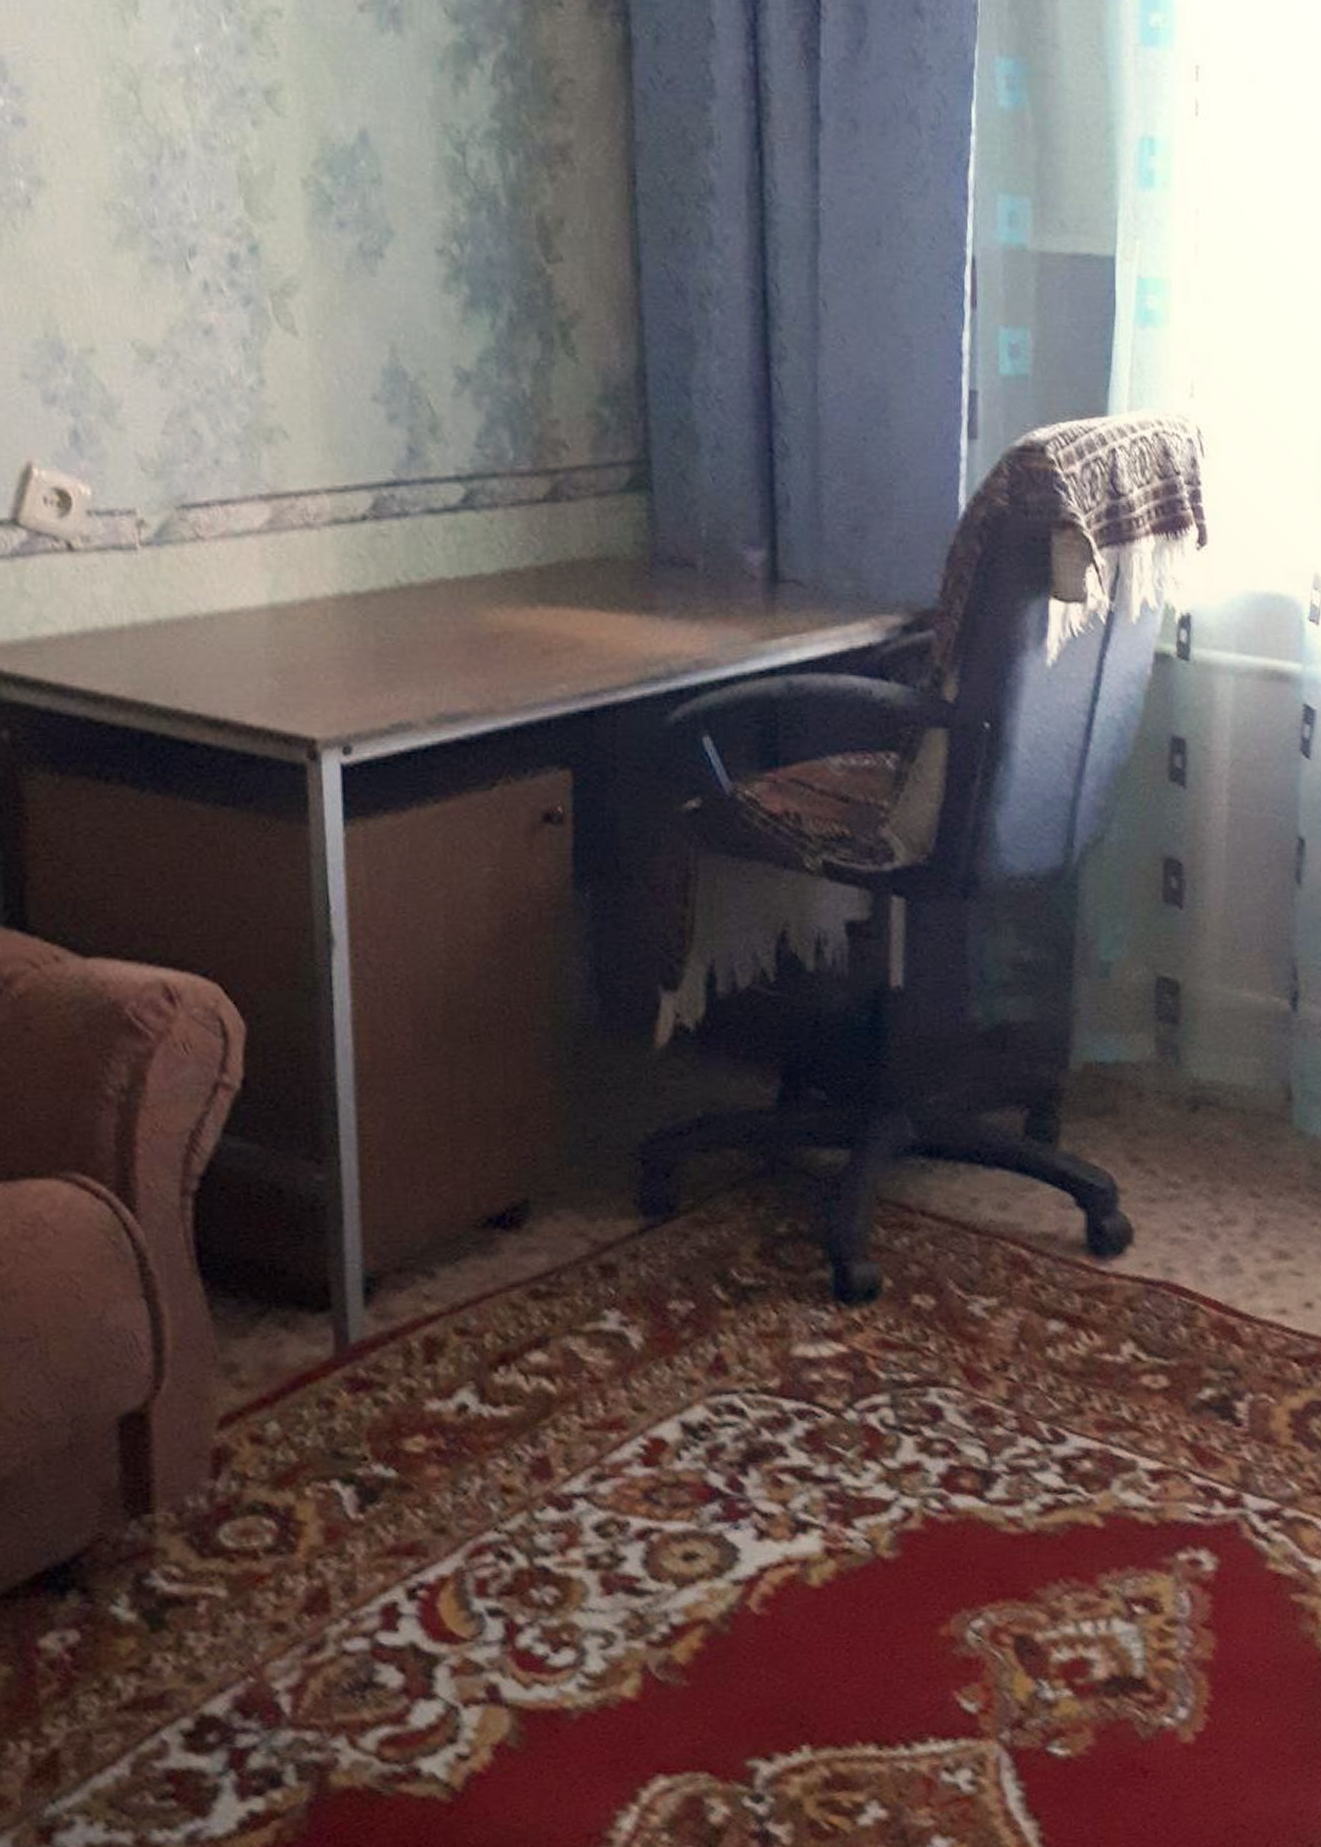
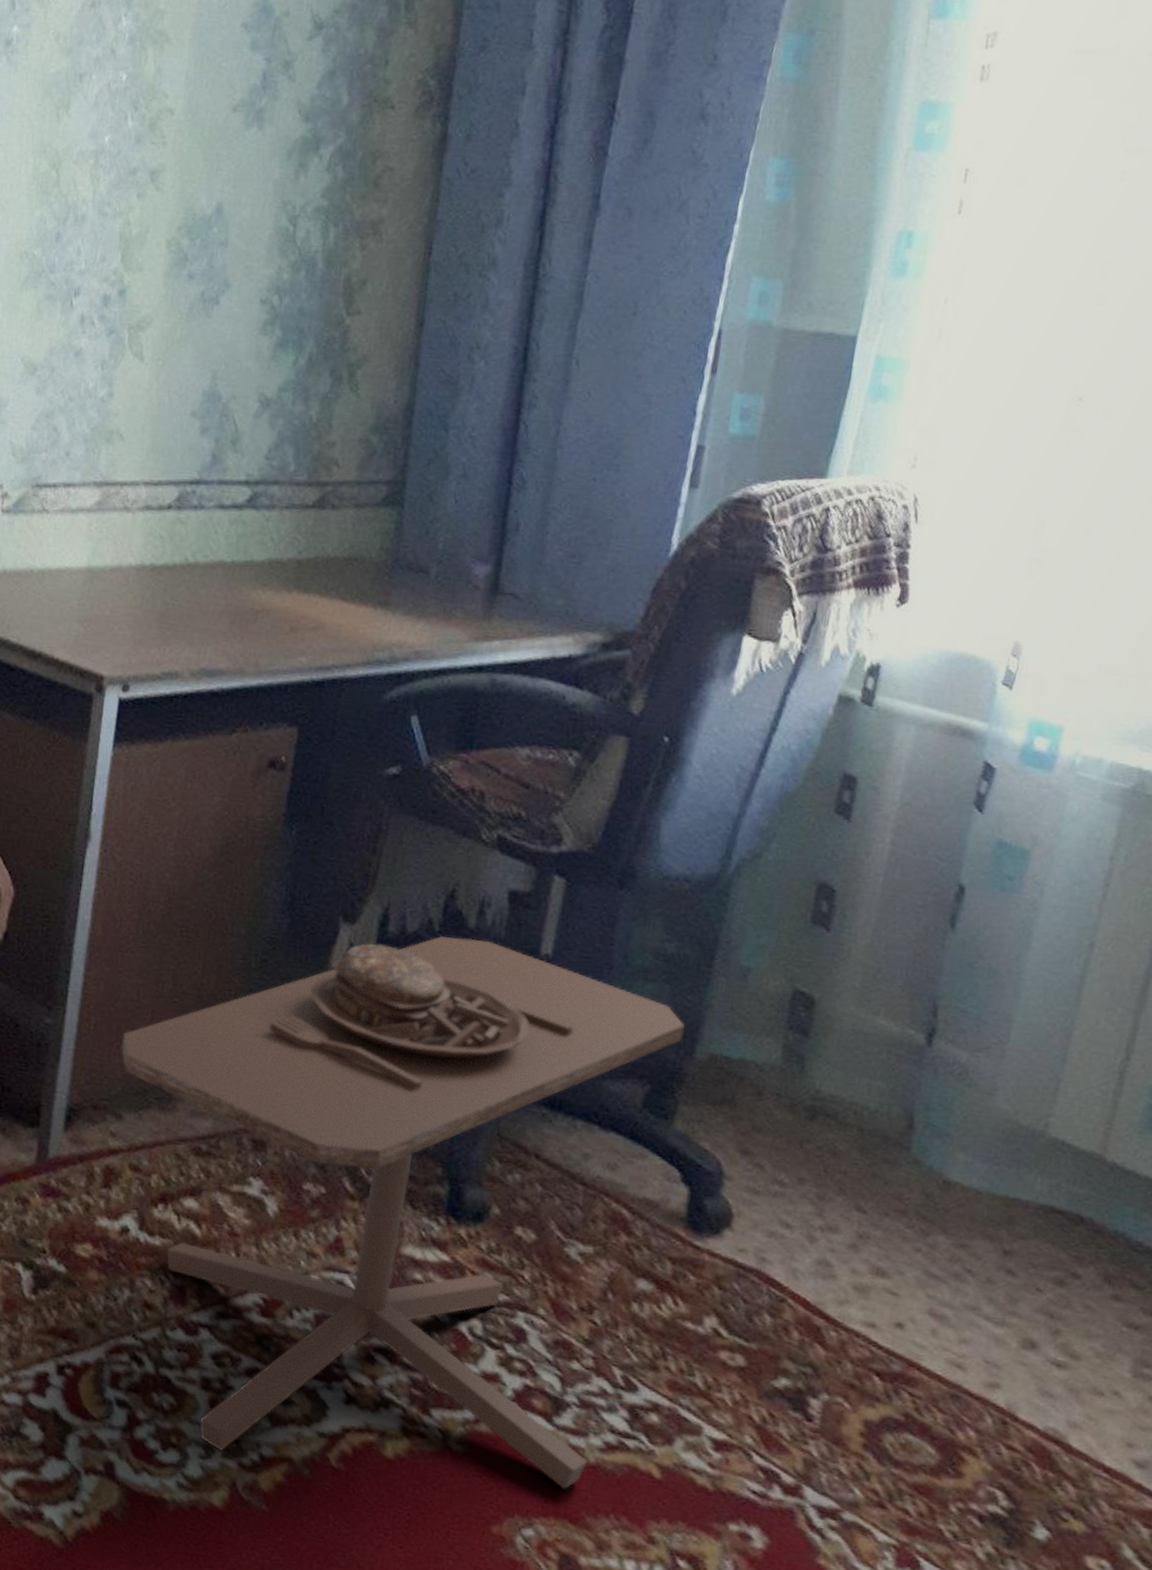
side table: none [419,982,1054,1634] -> present [121,935,685,1489]

